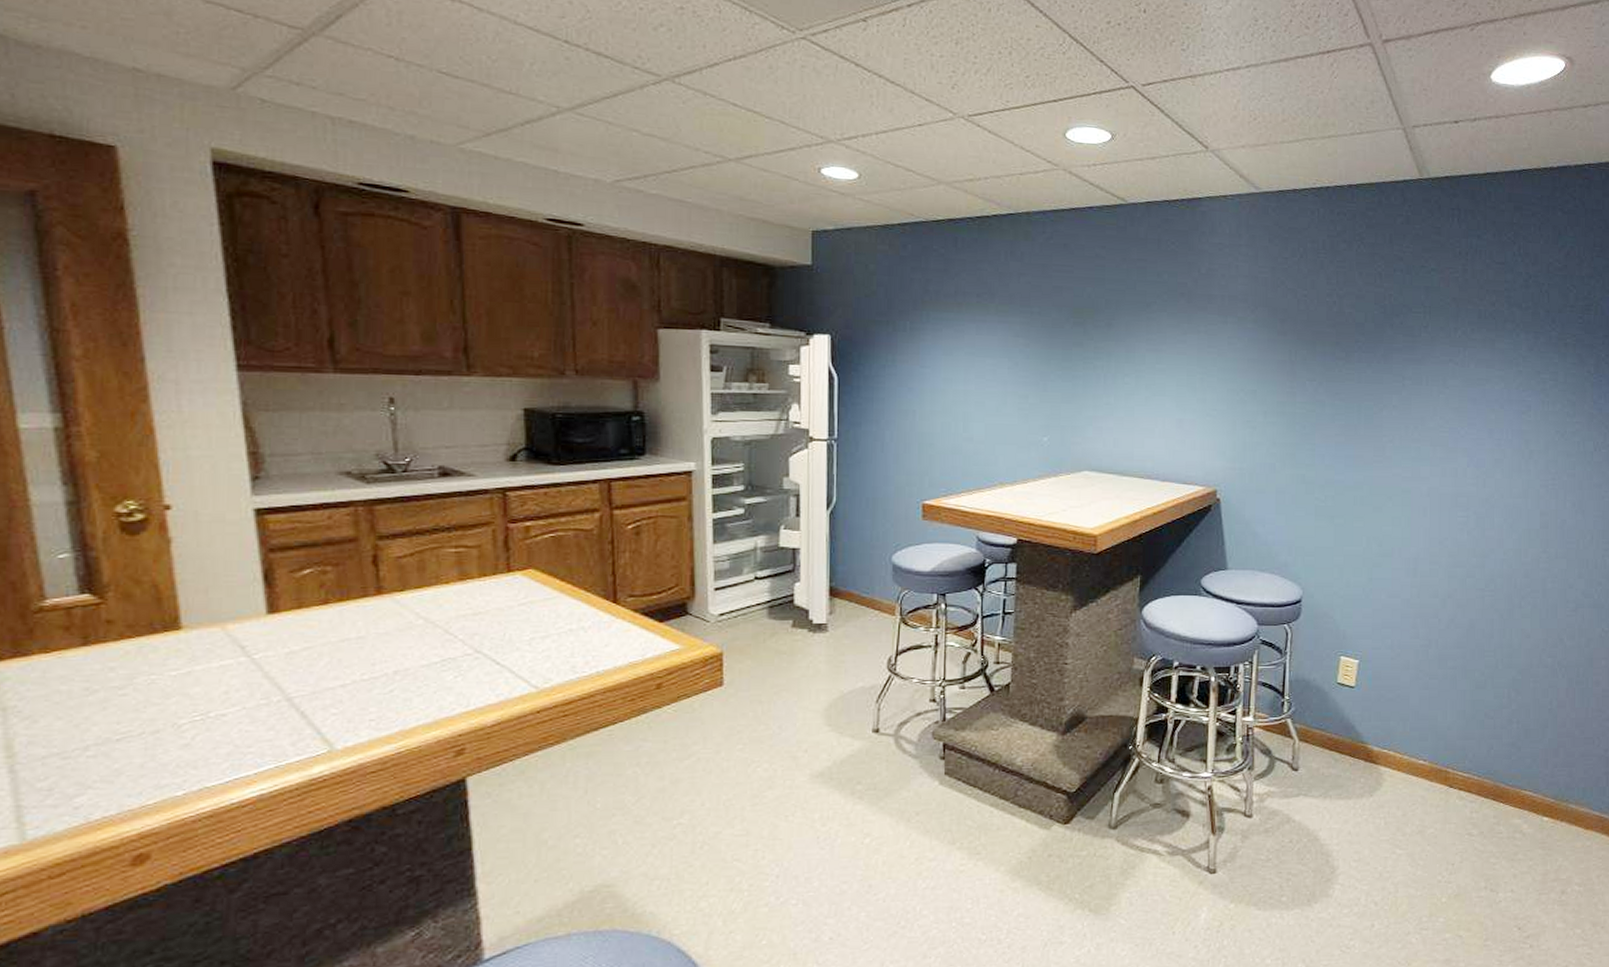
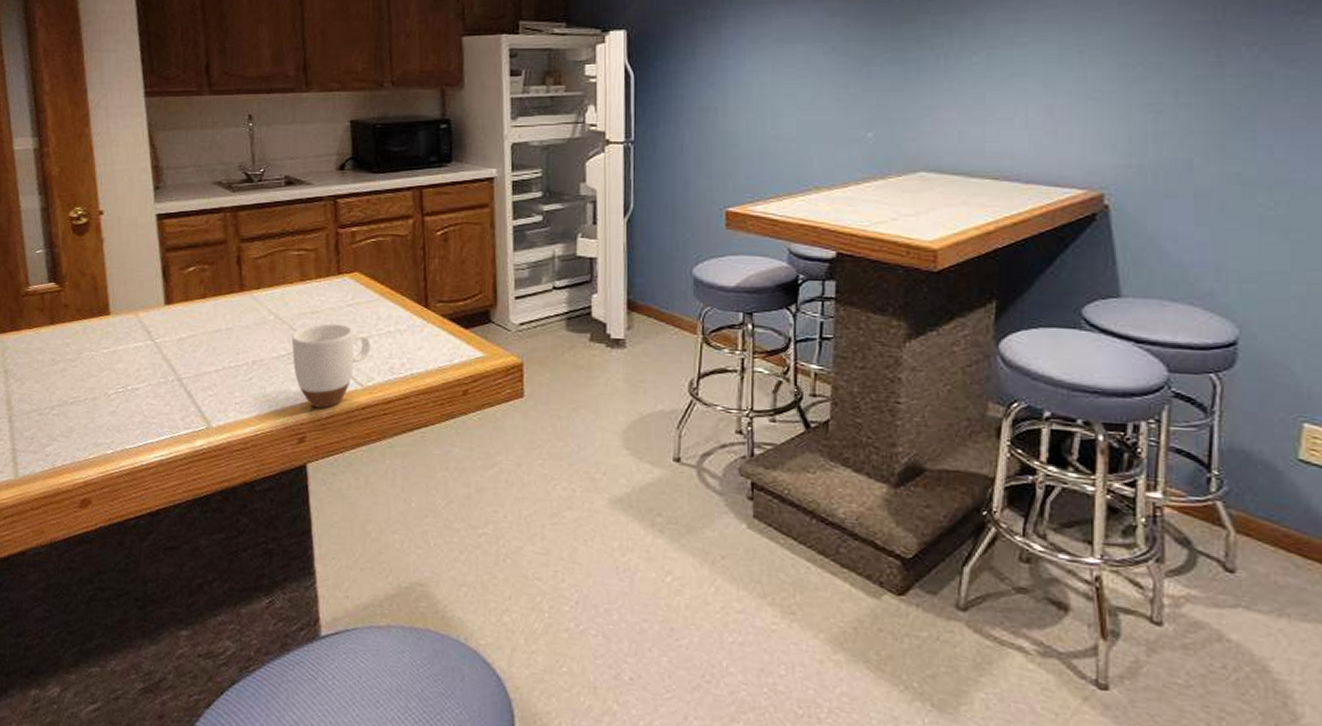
mug: none [446,624,548,716] -> present [291,323,371,408]

